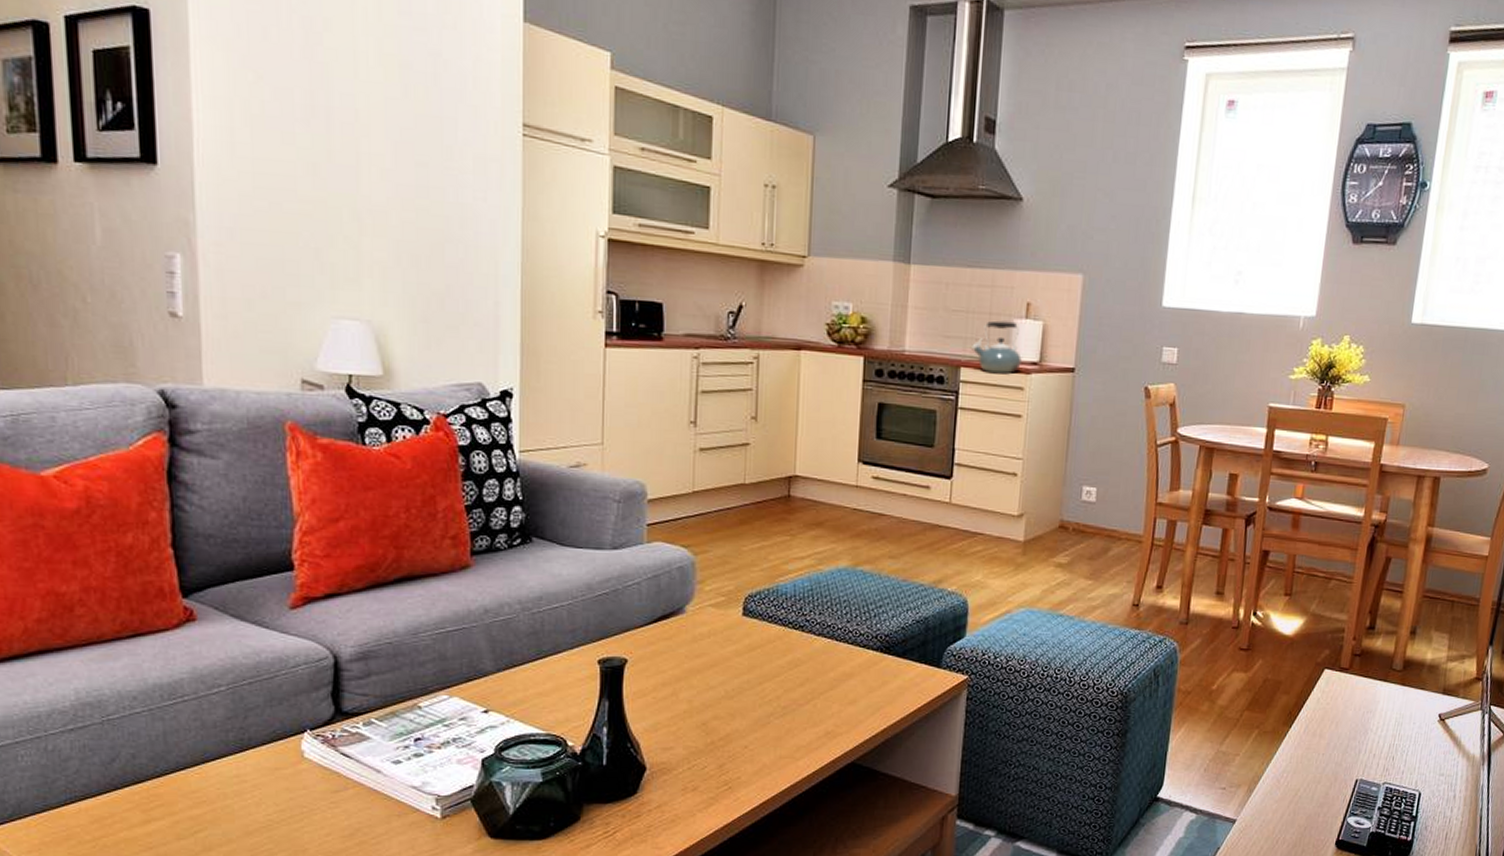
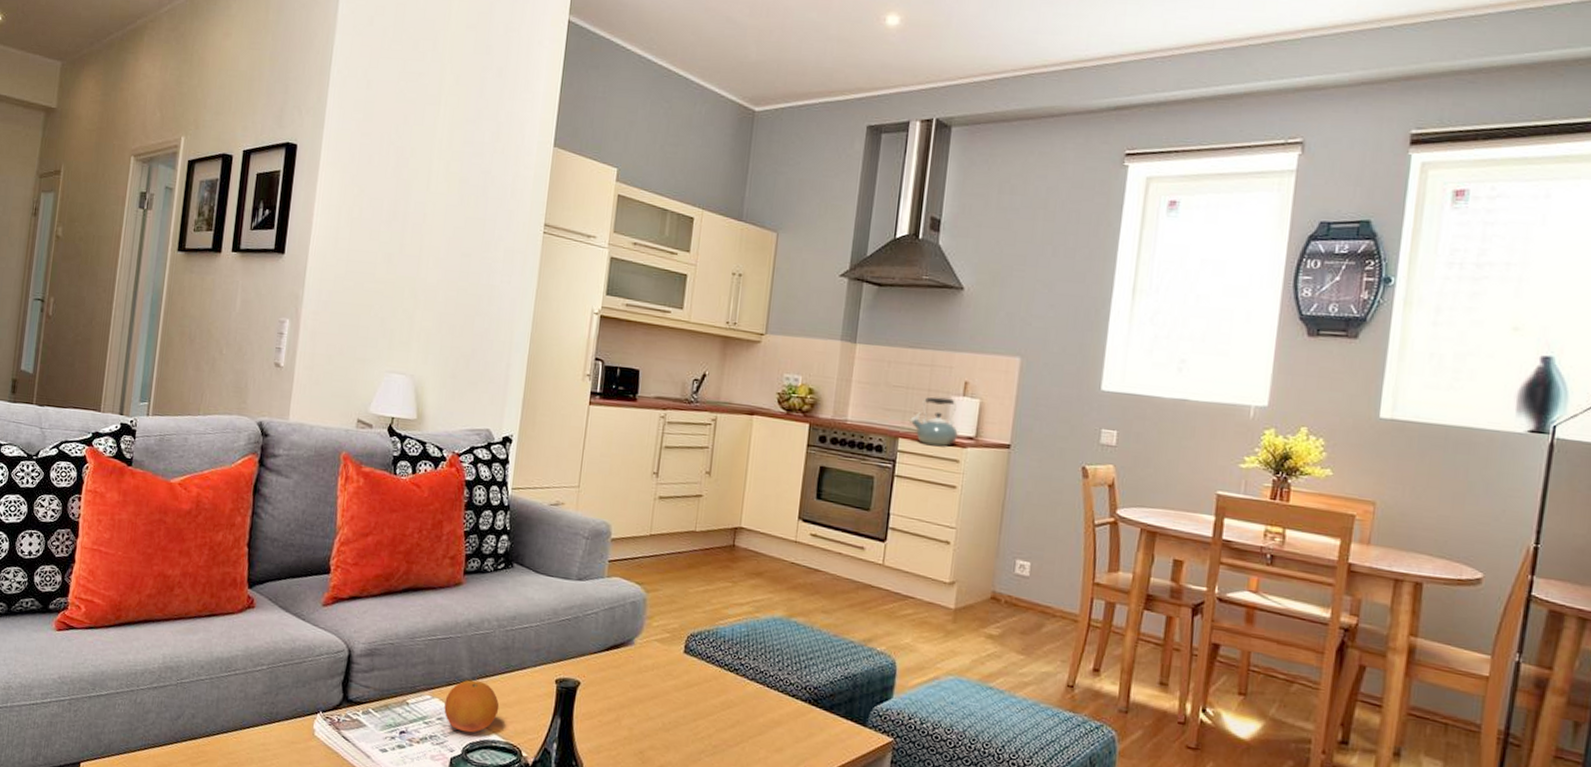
fruit: none [466,672,534,729] -> present [444,680,500,733]

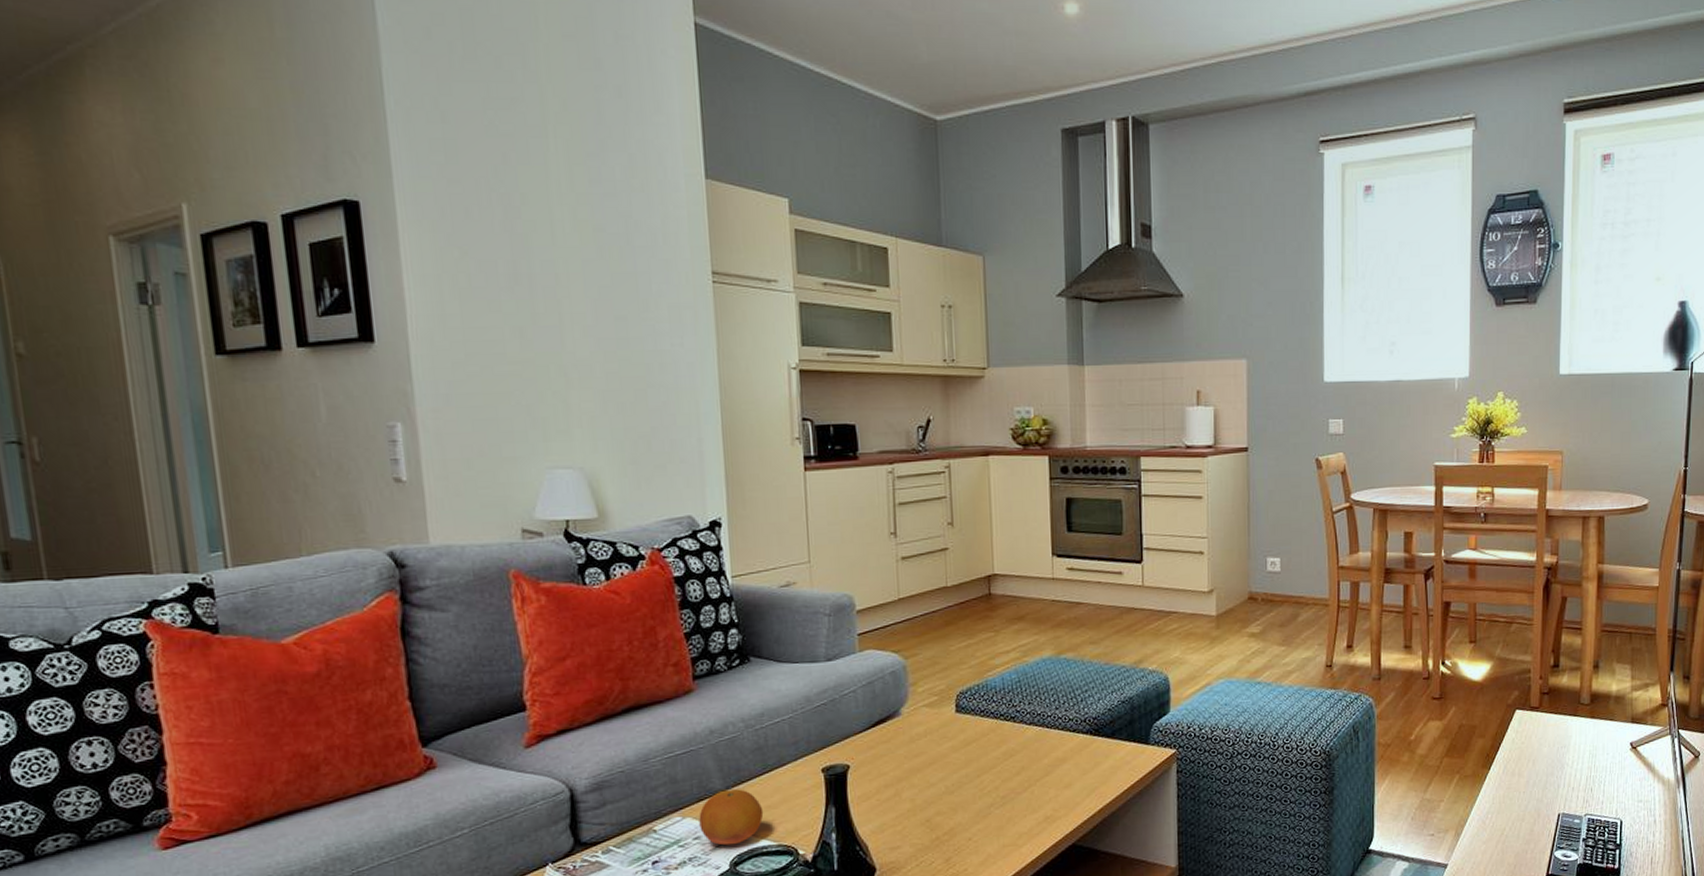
kettle: present [910,397,958,447] -> none [1149,409,1197,460]

